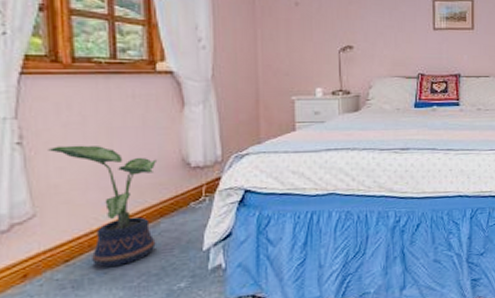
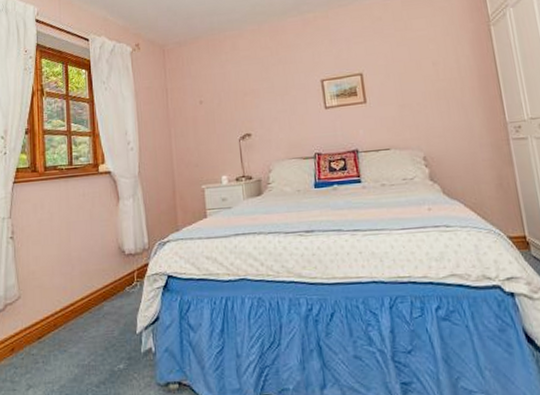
potted plant: present [48,145,156,268] -> none [29,237,101,346]

